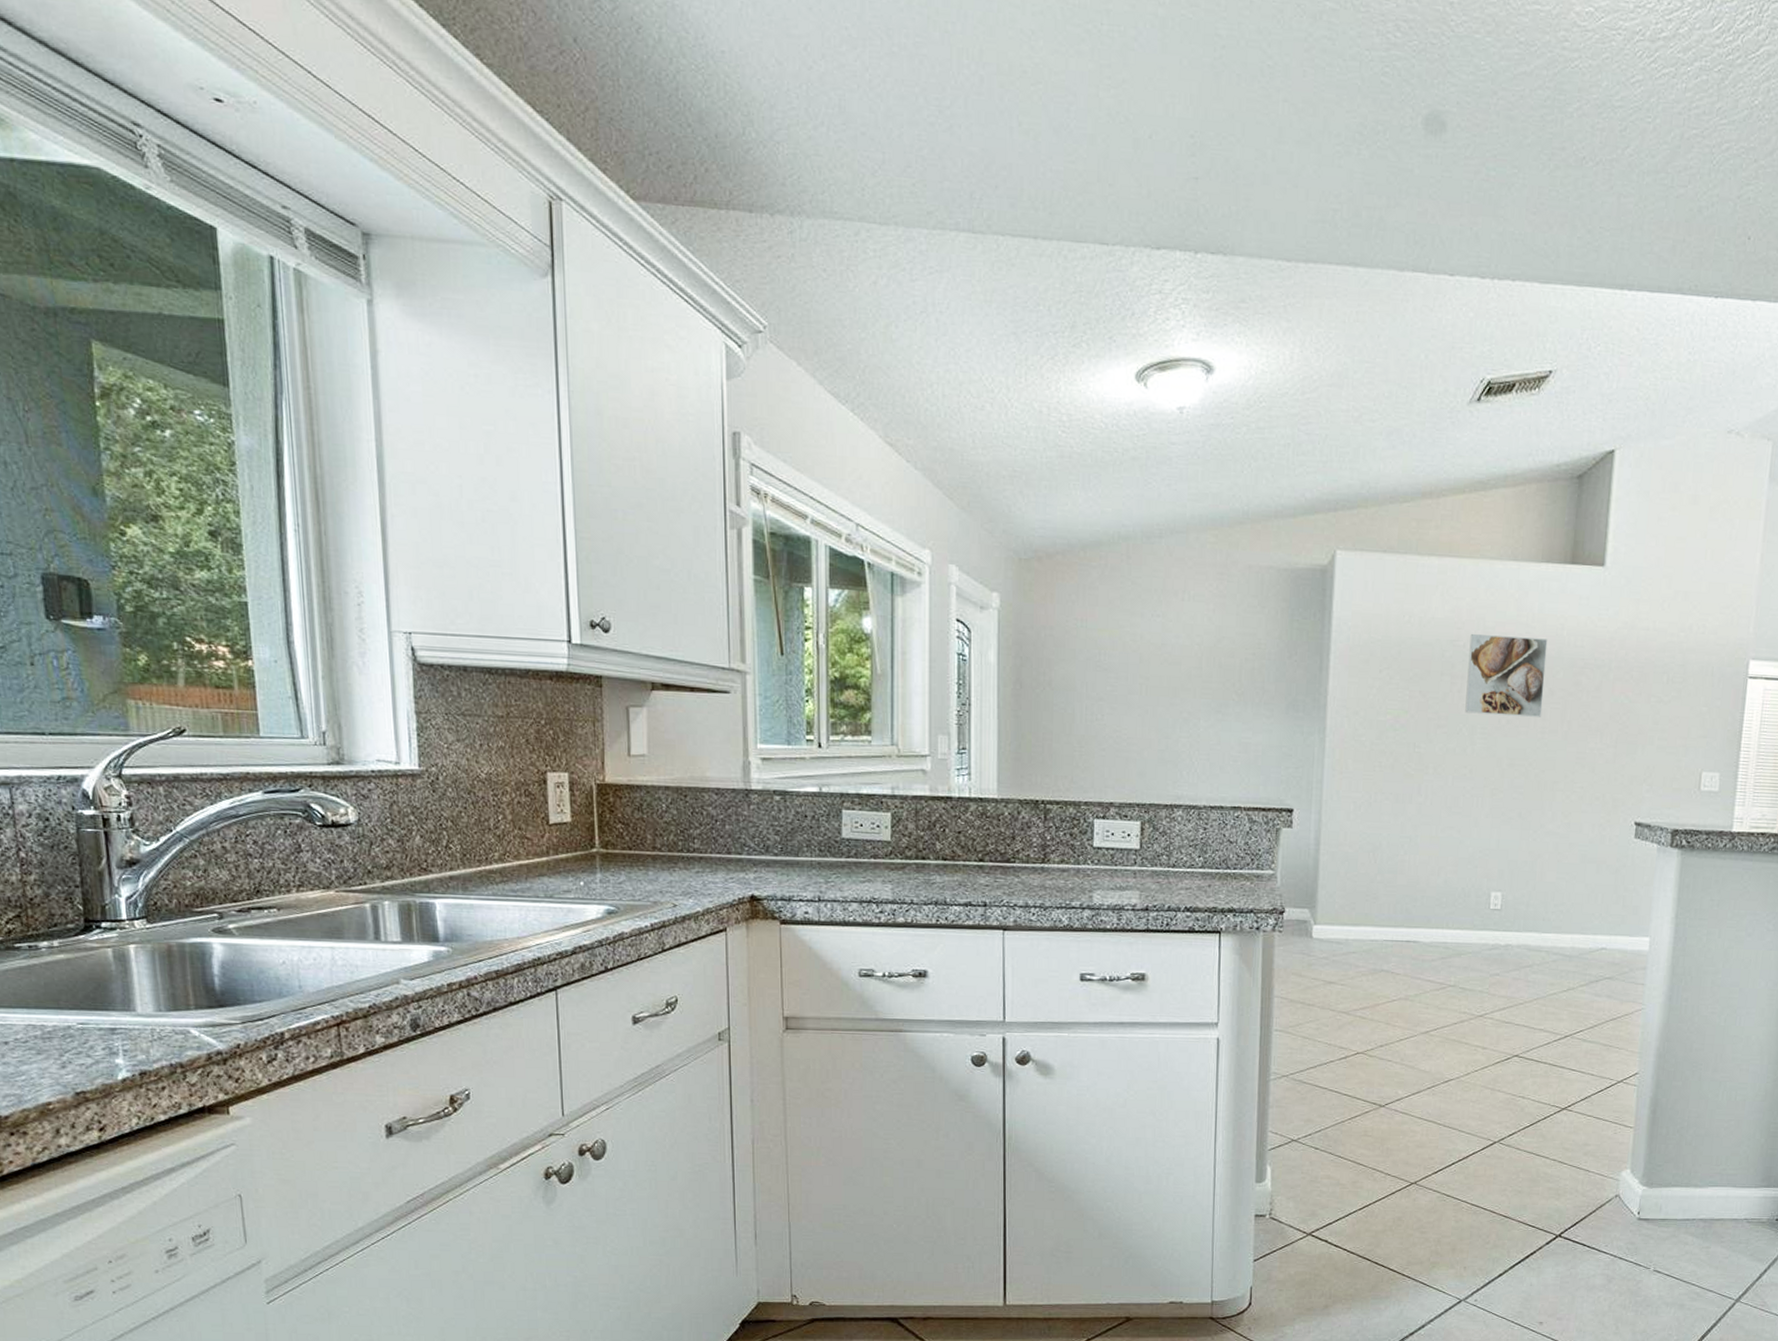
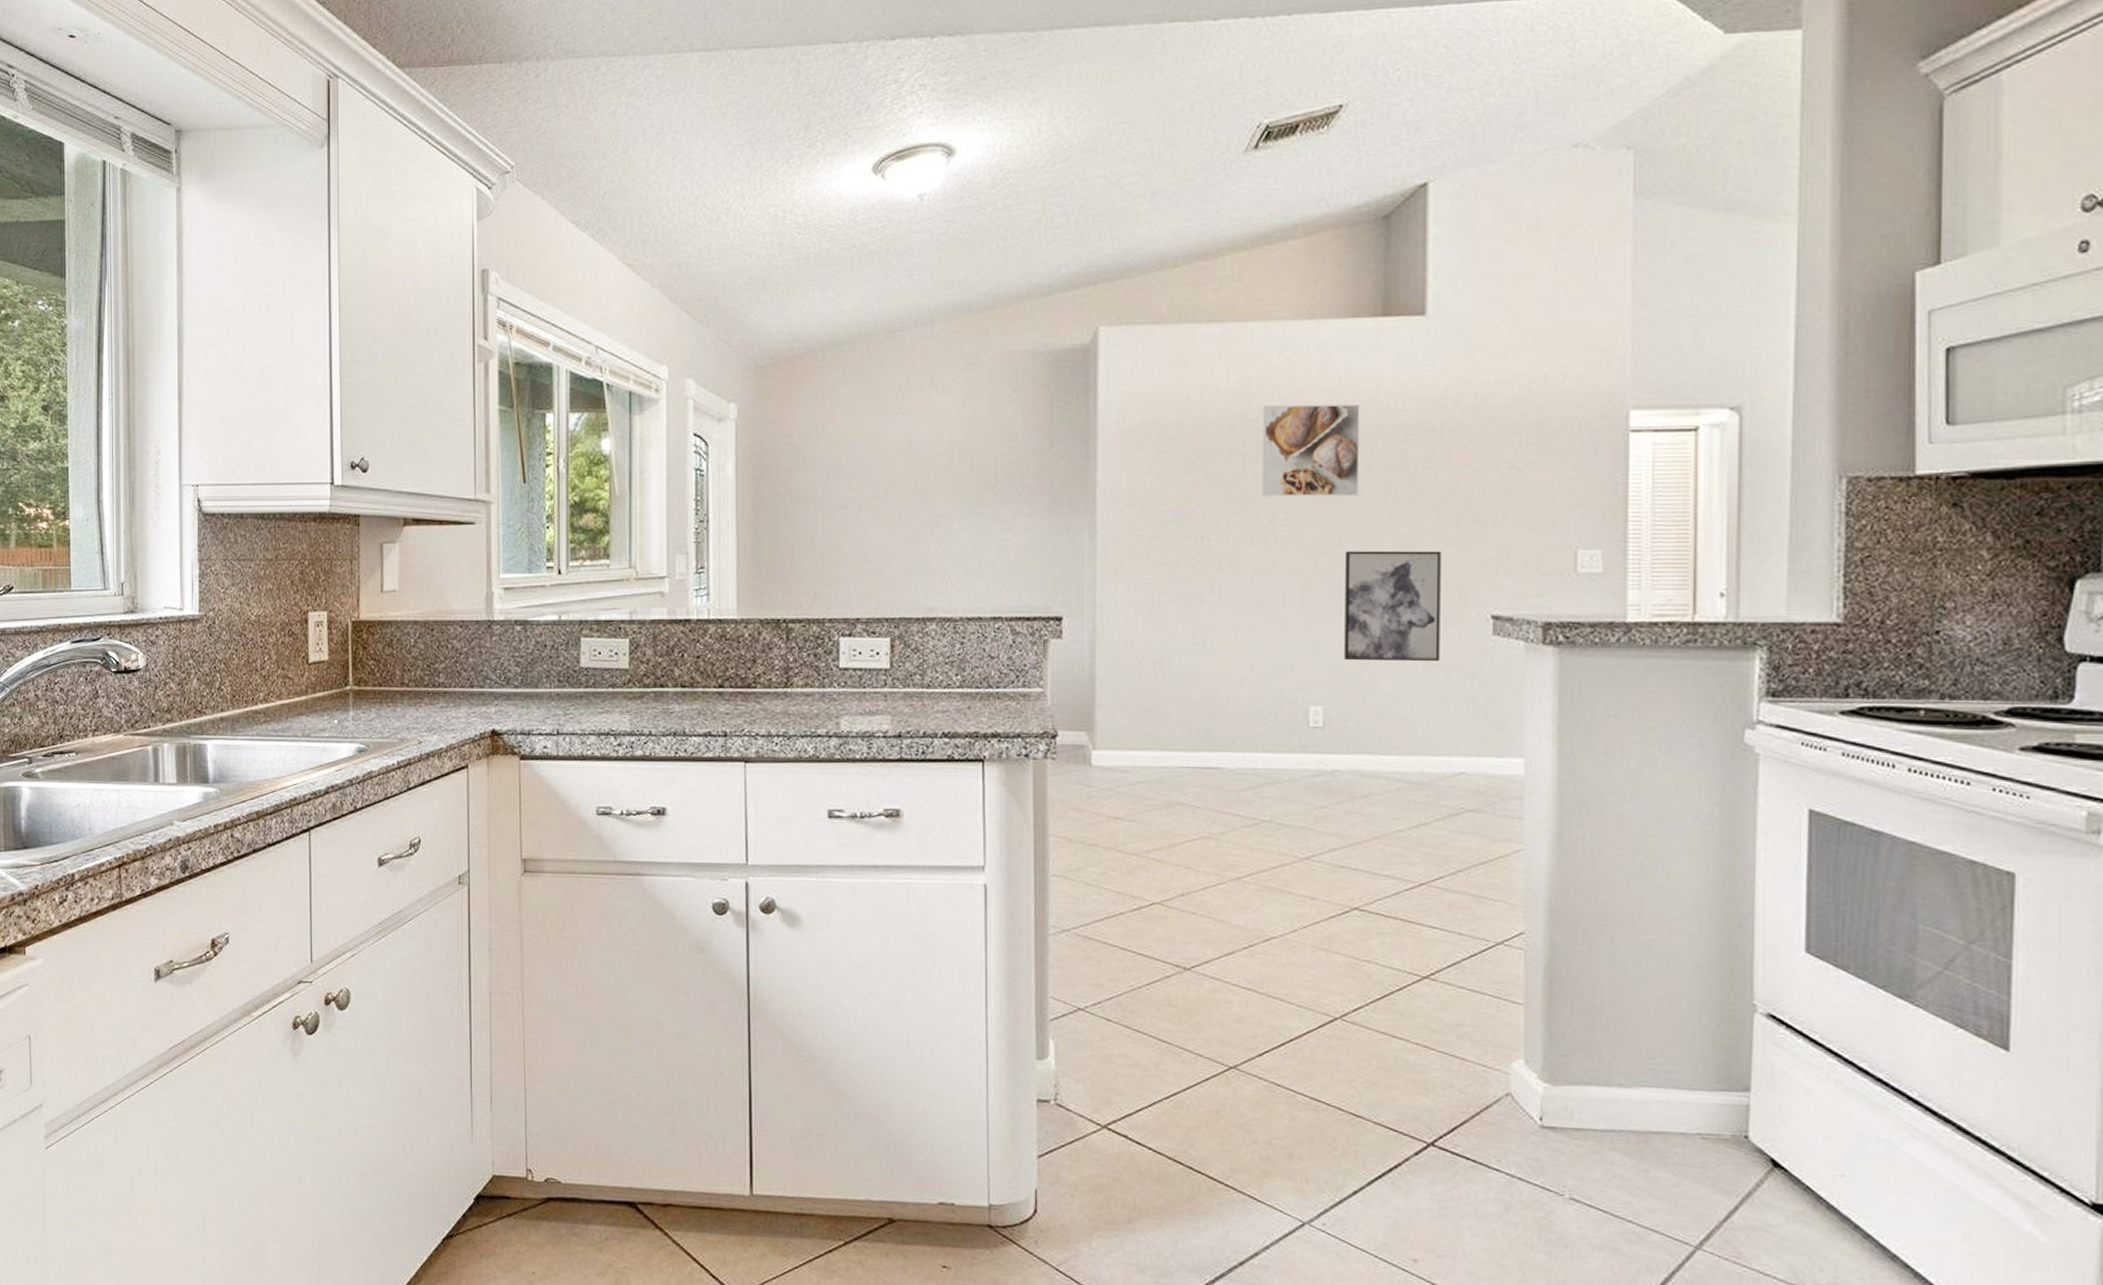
wall art: none [1521,763,1601,858] -> present [1344,551,1441,661]

